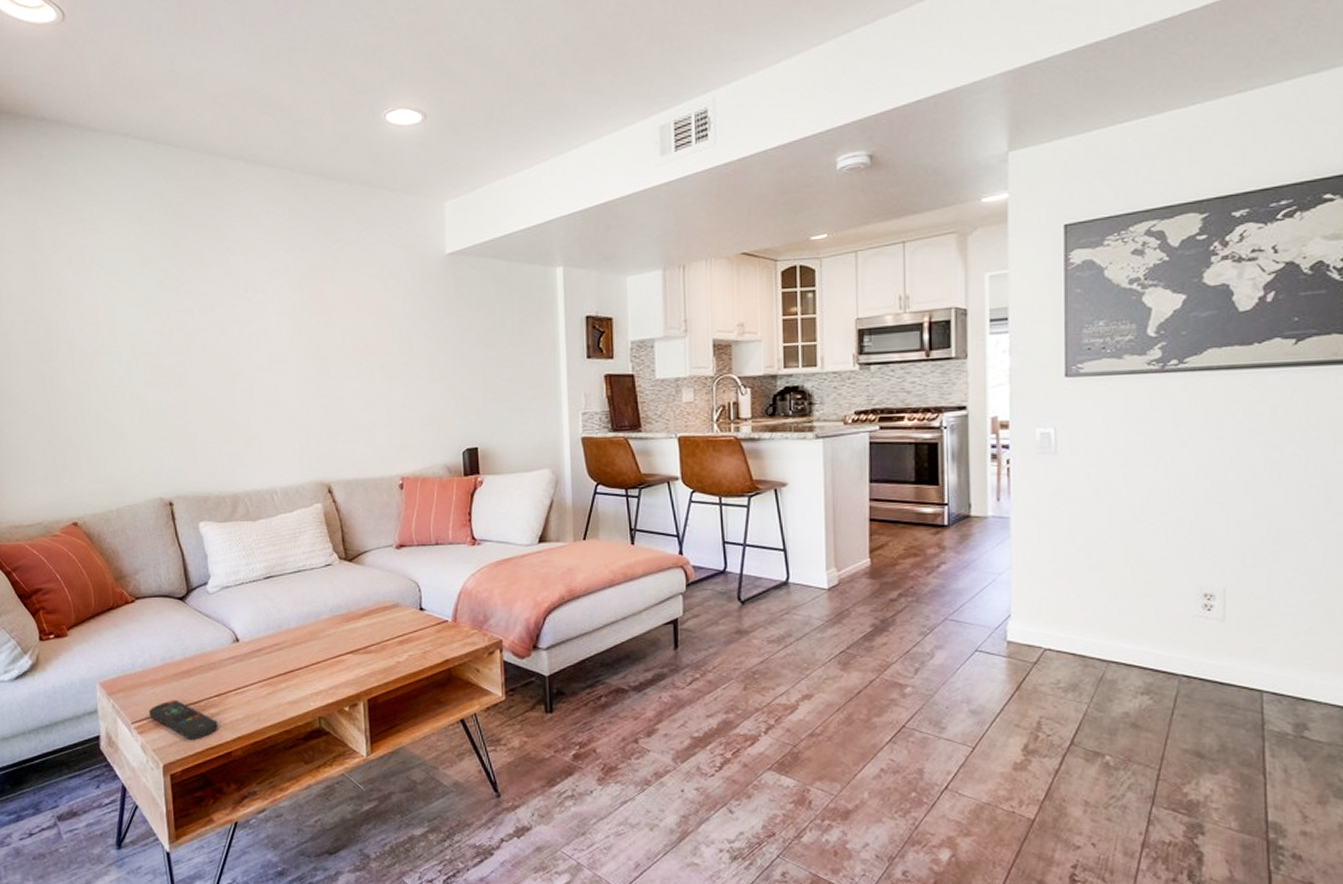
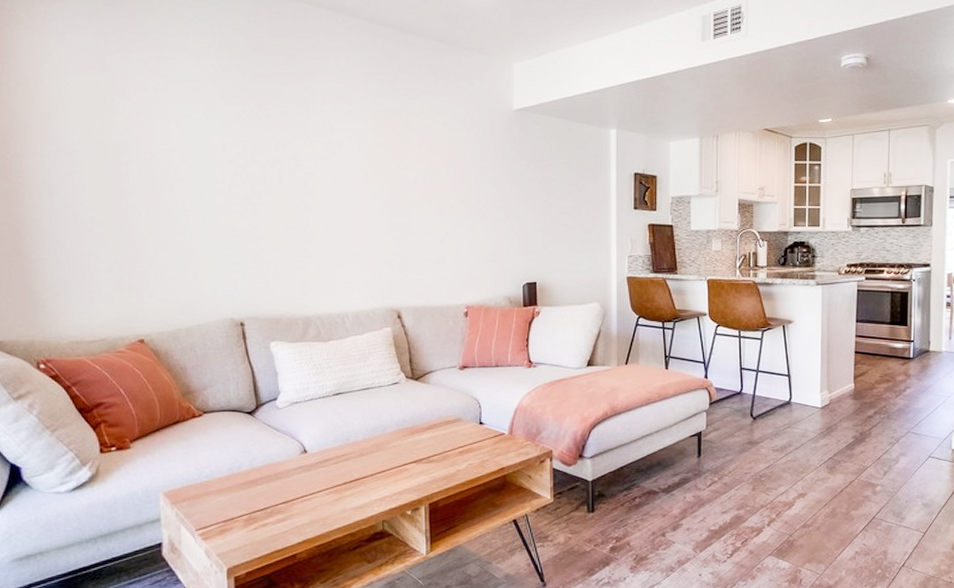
remote control: present [149,700,218,740] -> none [214,507,284,544]

